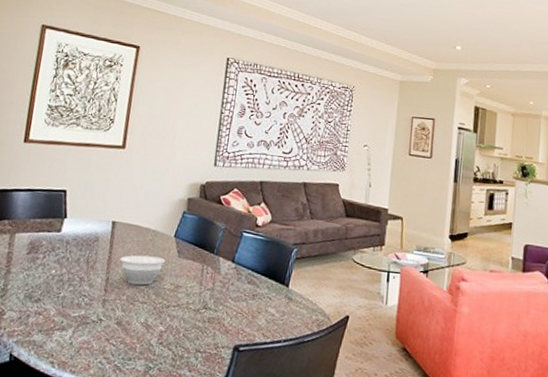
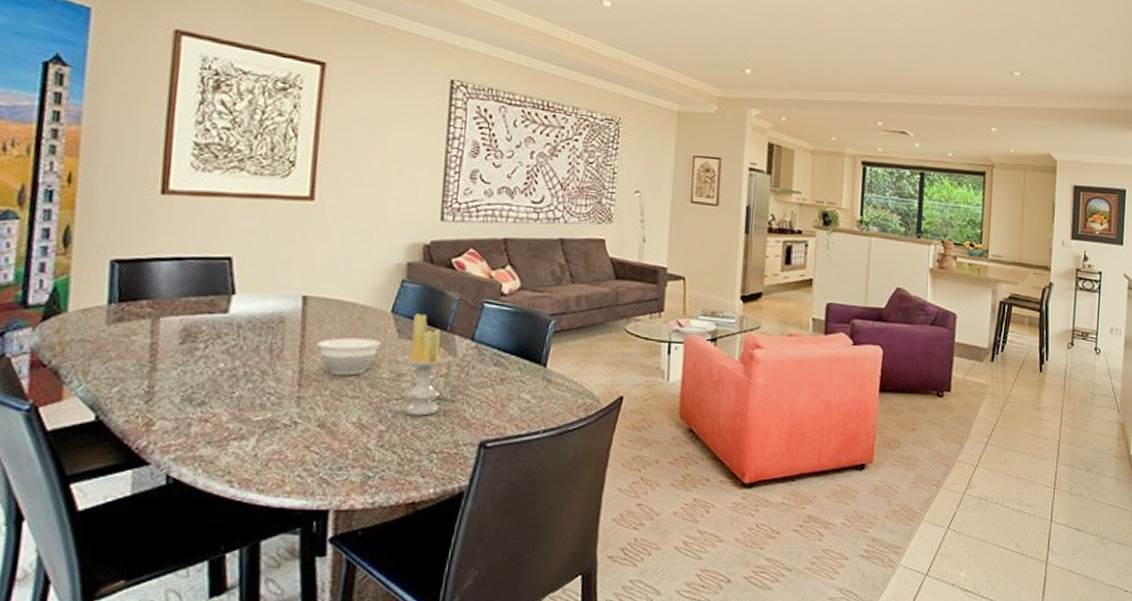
candle: none [175,239,218,321] -> present [396,314,453,416]

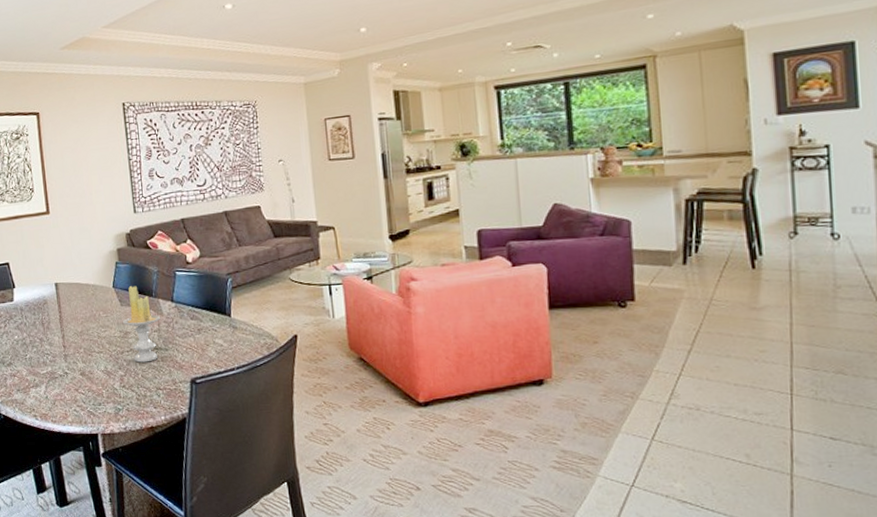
bowl: present [317,337,382,376] -> none [69,308,111,337]

